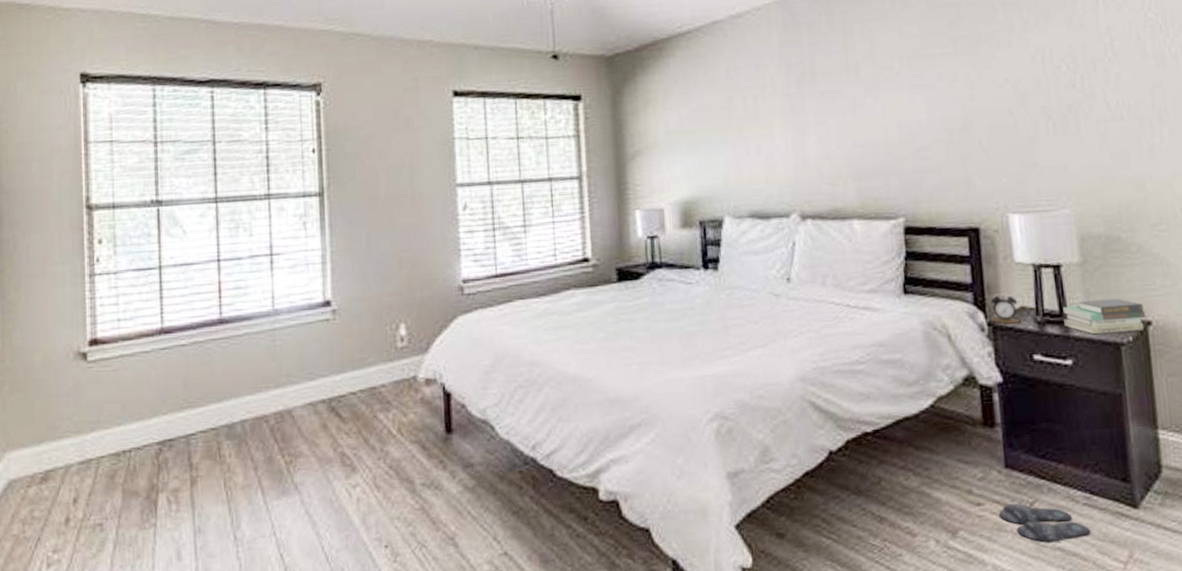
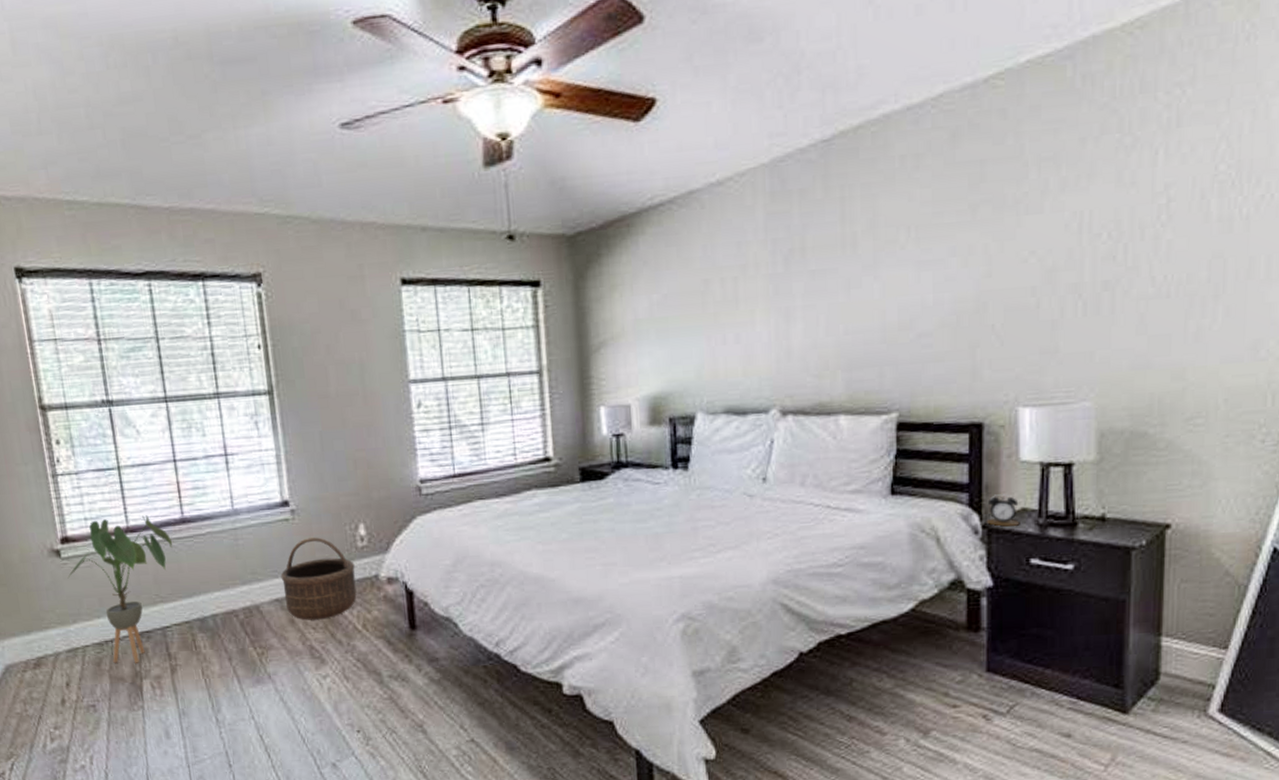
house plant: none [92,316,207,475] -> present [68,515,172,663]
basket: none [316,337,394,425] -> present [280,537,357,620]
slippers: present [998,503,1090,543] -> none [975,706,1072,744]
books: present [1062,298,1145,335] -> none [1069,499,1165,538]

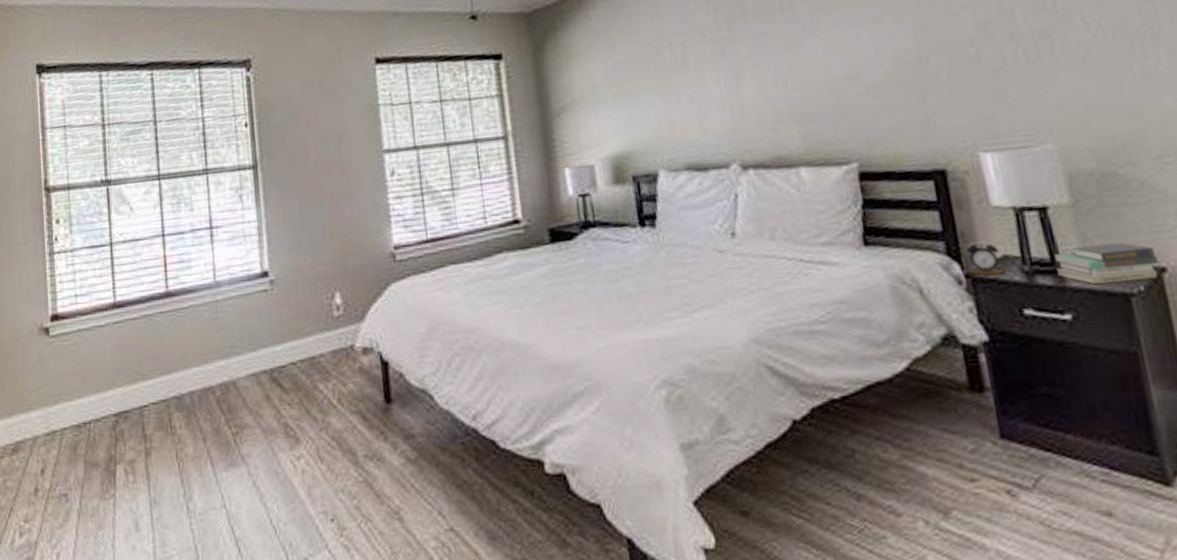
house plant: present [68,515,172,663] -> none [54,290,155,447]
basket: present [280,537,357,620] -> none [258,307,332,396]
books: none [1069,499,1165,538] -> present [1054,242,1158,285]

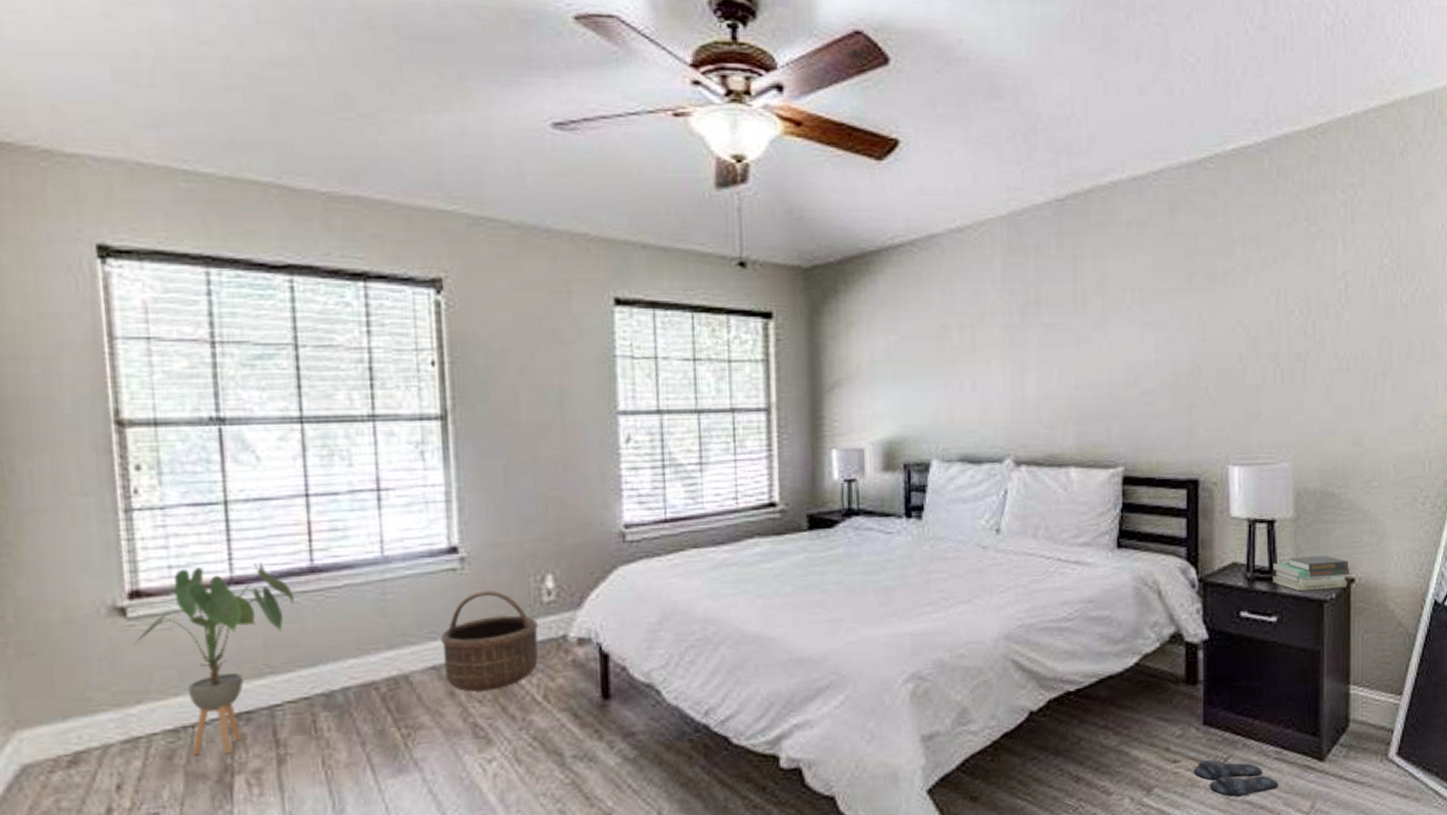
house plant: none [54,290,155,447] -> present [135,563,294,755]
basket: none [258,307,332,396] -> present [440,590,538,692]
alarm clock: present [965,241,1005,276] -> none [1202,548,1231,581]
slippers: none [997,479,1113,526] -> present [1193,759,1278,797]

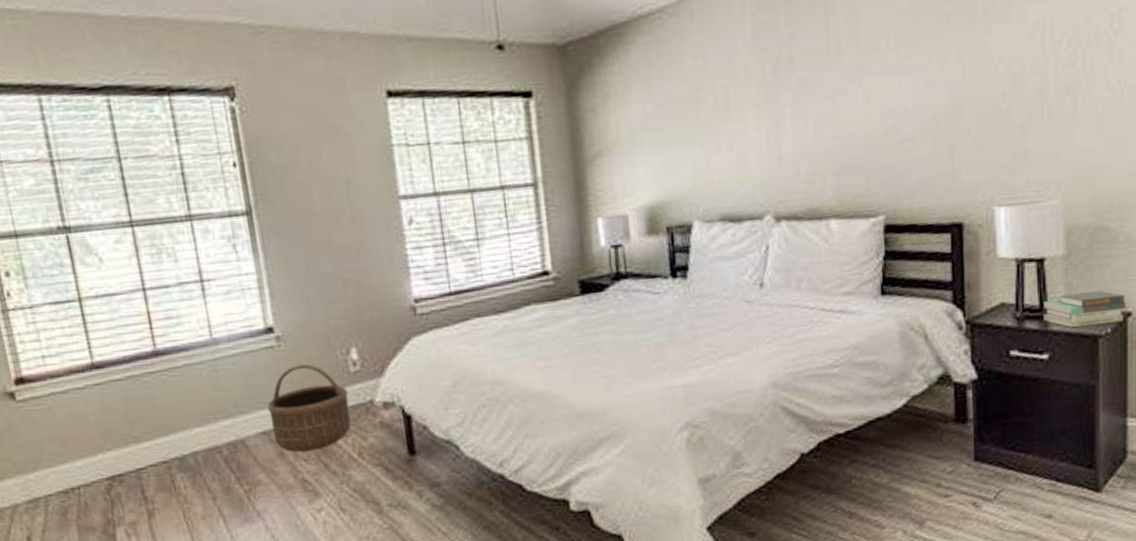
house plant: present [135,563,294,755] -> none [25,349,145,512]
slippers: present [1193,759,1278,797] -> none [965,493,1052,528]

